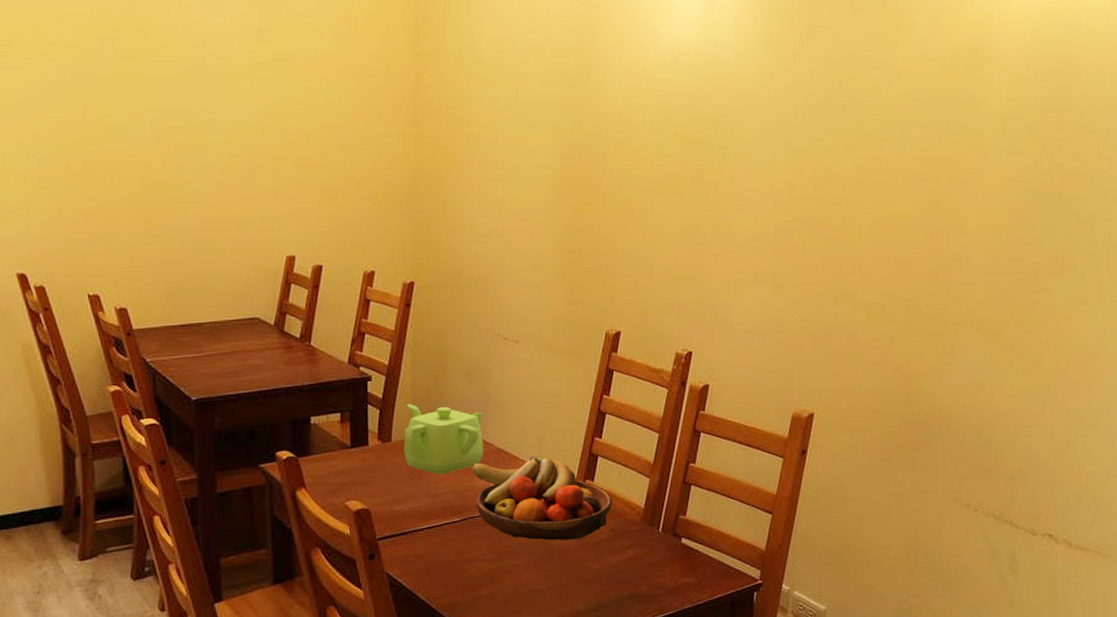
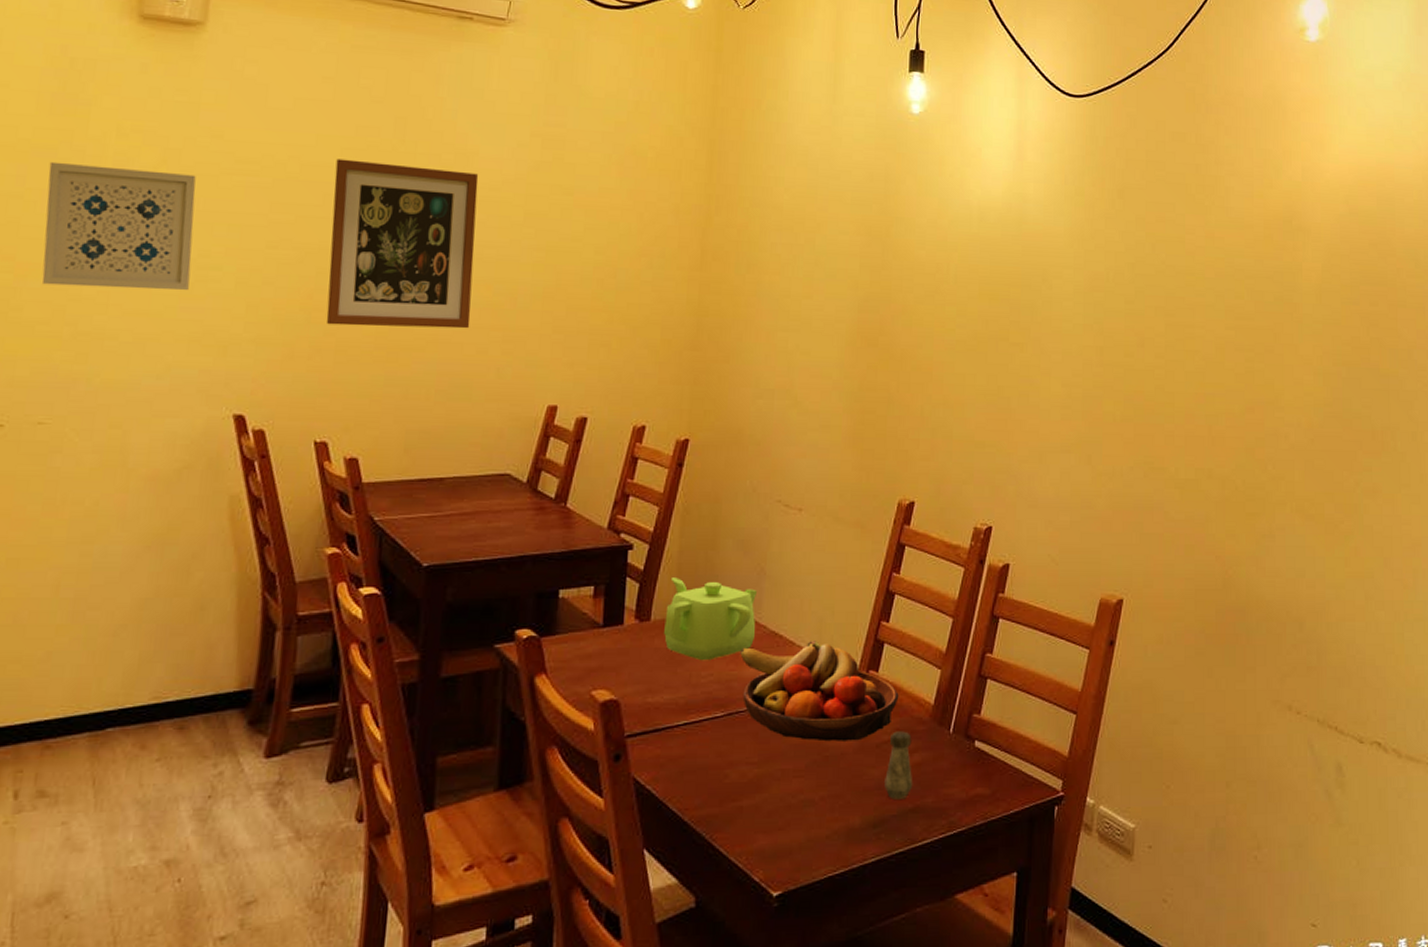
wall art: none [77,36,212,191] -> present [326,159,479,329]
salt shaker: none [603,531,628,588] -> present [884,731,913,799]

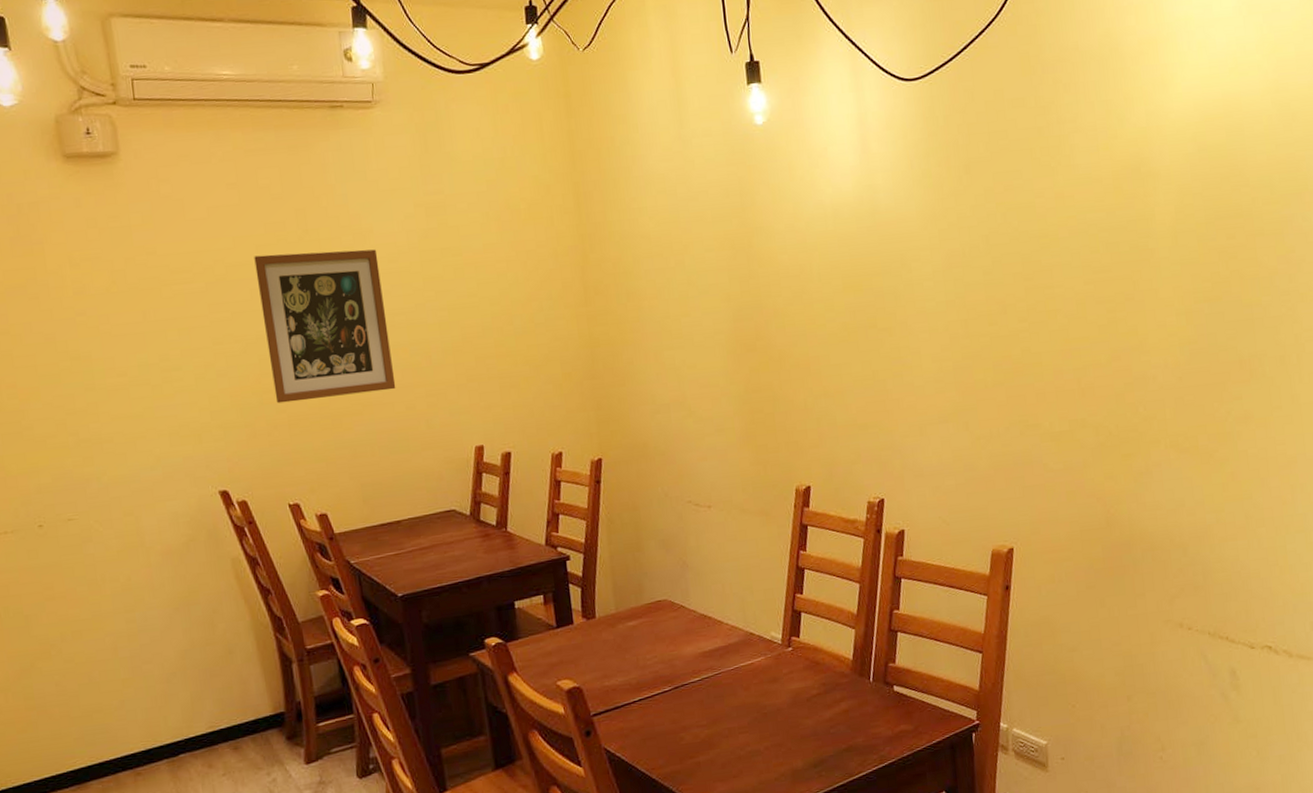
wall art: present [41,161,196,291] -> none [23,290,159,405]
teapot: present [663,578,758,661] -> none [606,578,688,646]
fruit bowl: present [740,641,899,742] -> none [677,617,821,702]
salt shaker: present [884,731,913,799] -> none [818,685,844,743]

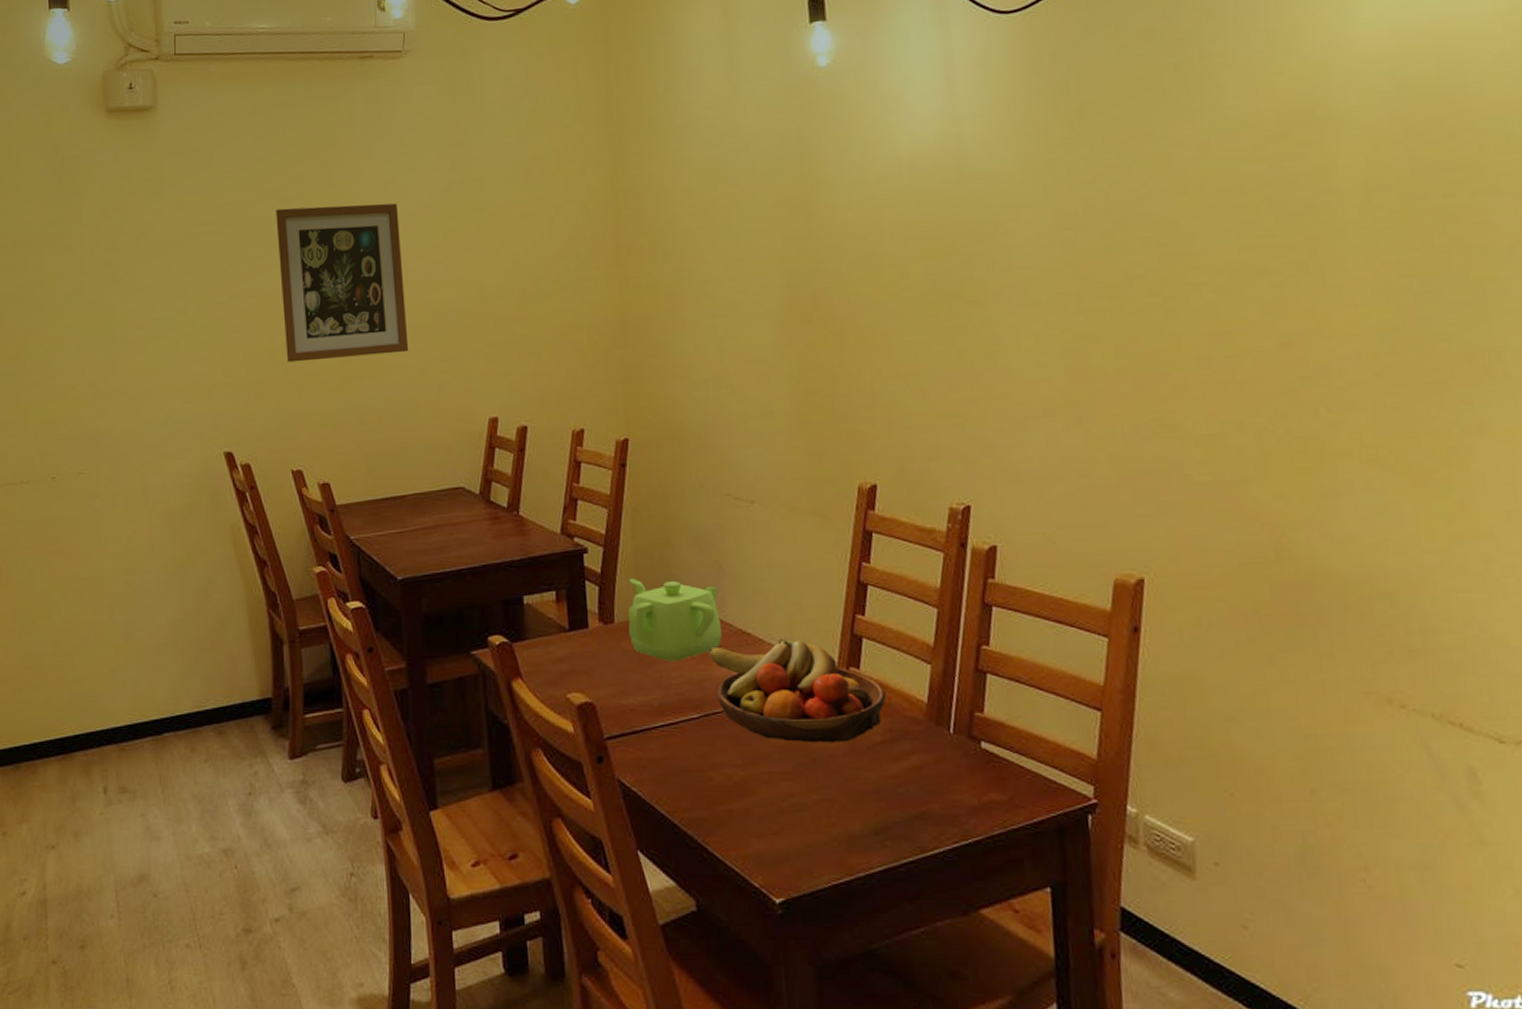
teapot: none [606,578,688,646] -> present [628,579,723,662]
fruit bowl: none [677,617,821,702] -> present [708,638,887,743]

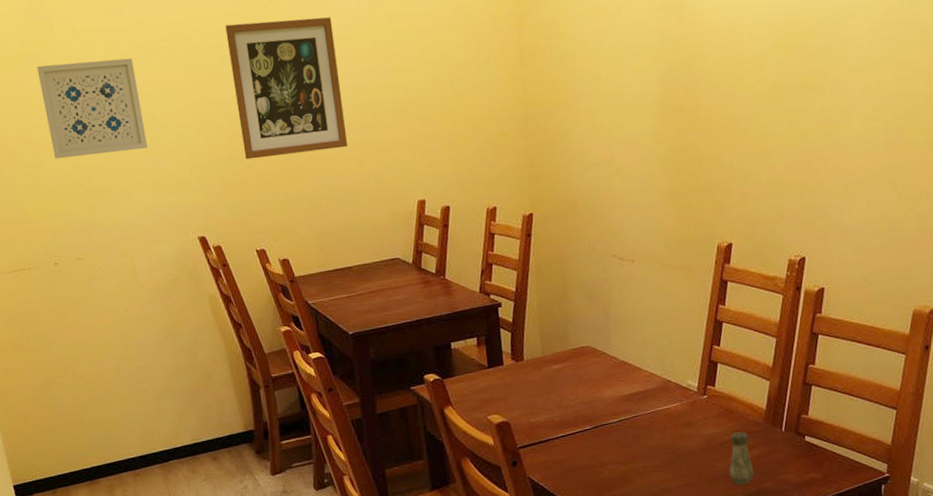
wall art: none [58,242,174,355] -> present [36,58,148,159]
teapot: present [628,579,723,662] -> none [534,325,609,388]
fruit bowl: present [708,638,887,743] -> none [598,365,735,444]
salt shaker: none [882,732,915,805] -> present [729,432,754,485]

